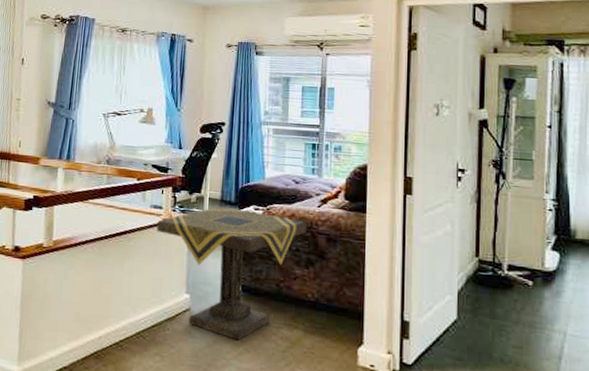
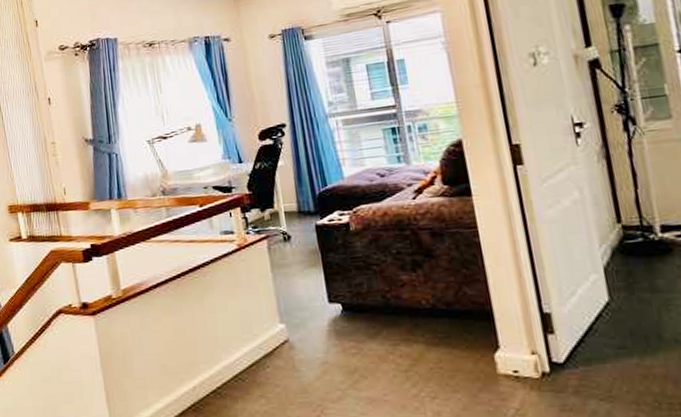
side table: present [156,206,308,341] -> none [231,217,406,367]

